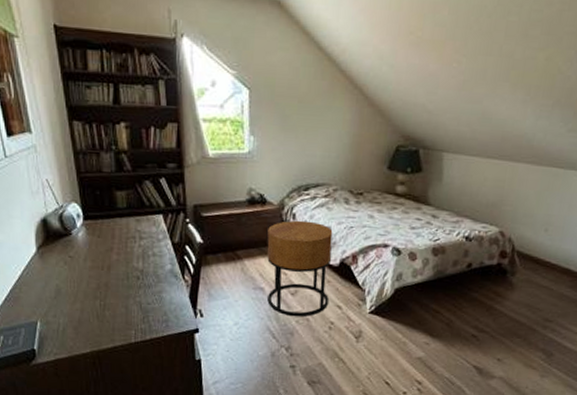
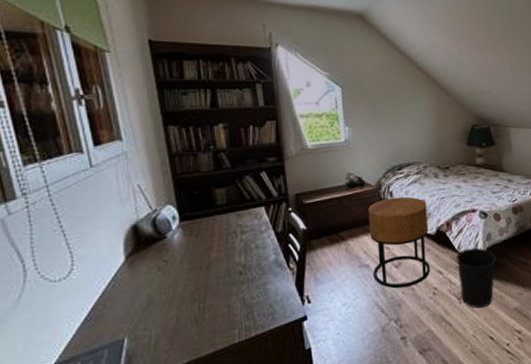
wastebasket: none [358,286,405,351] -> present [456,247,496,309]

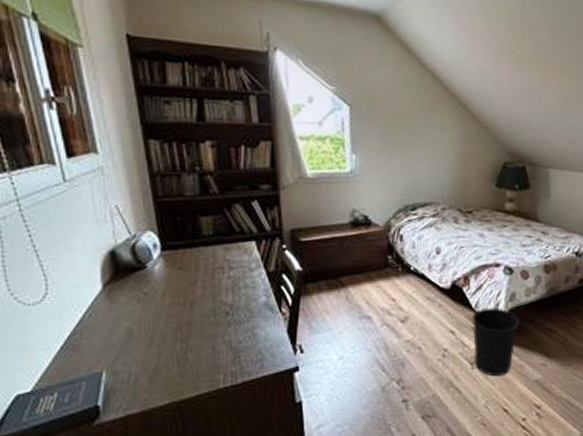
side table: present [368,197,430,289] -> none [373,242,443,346]

